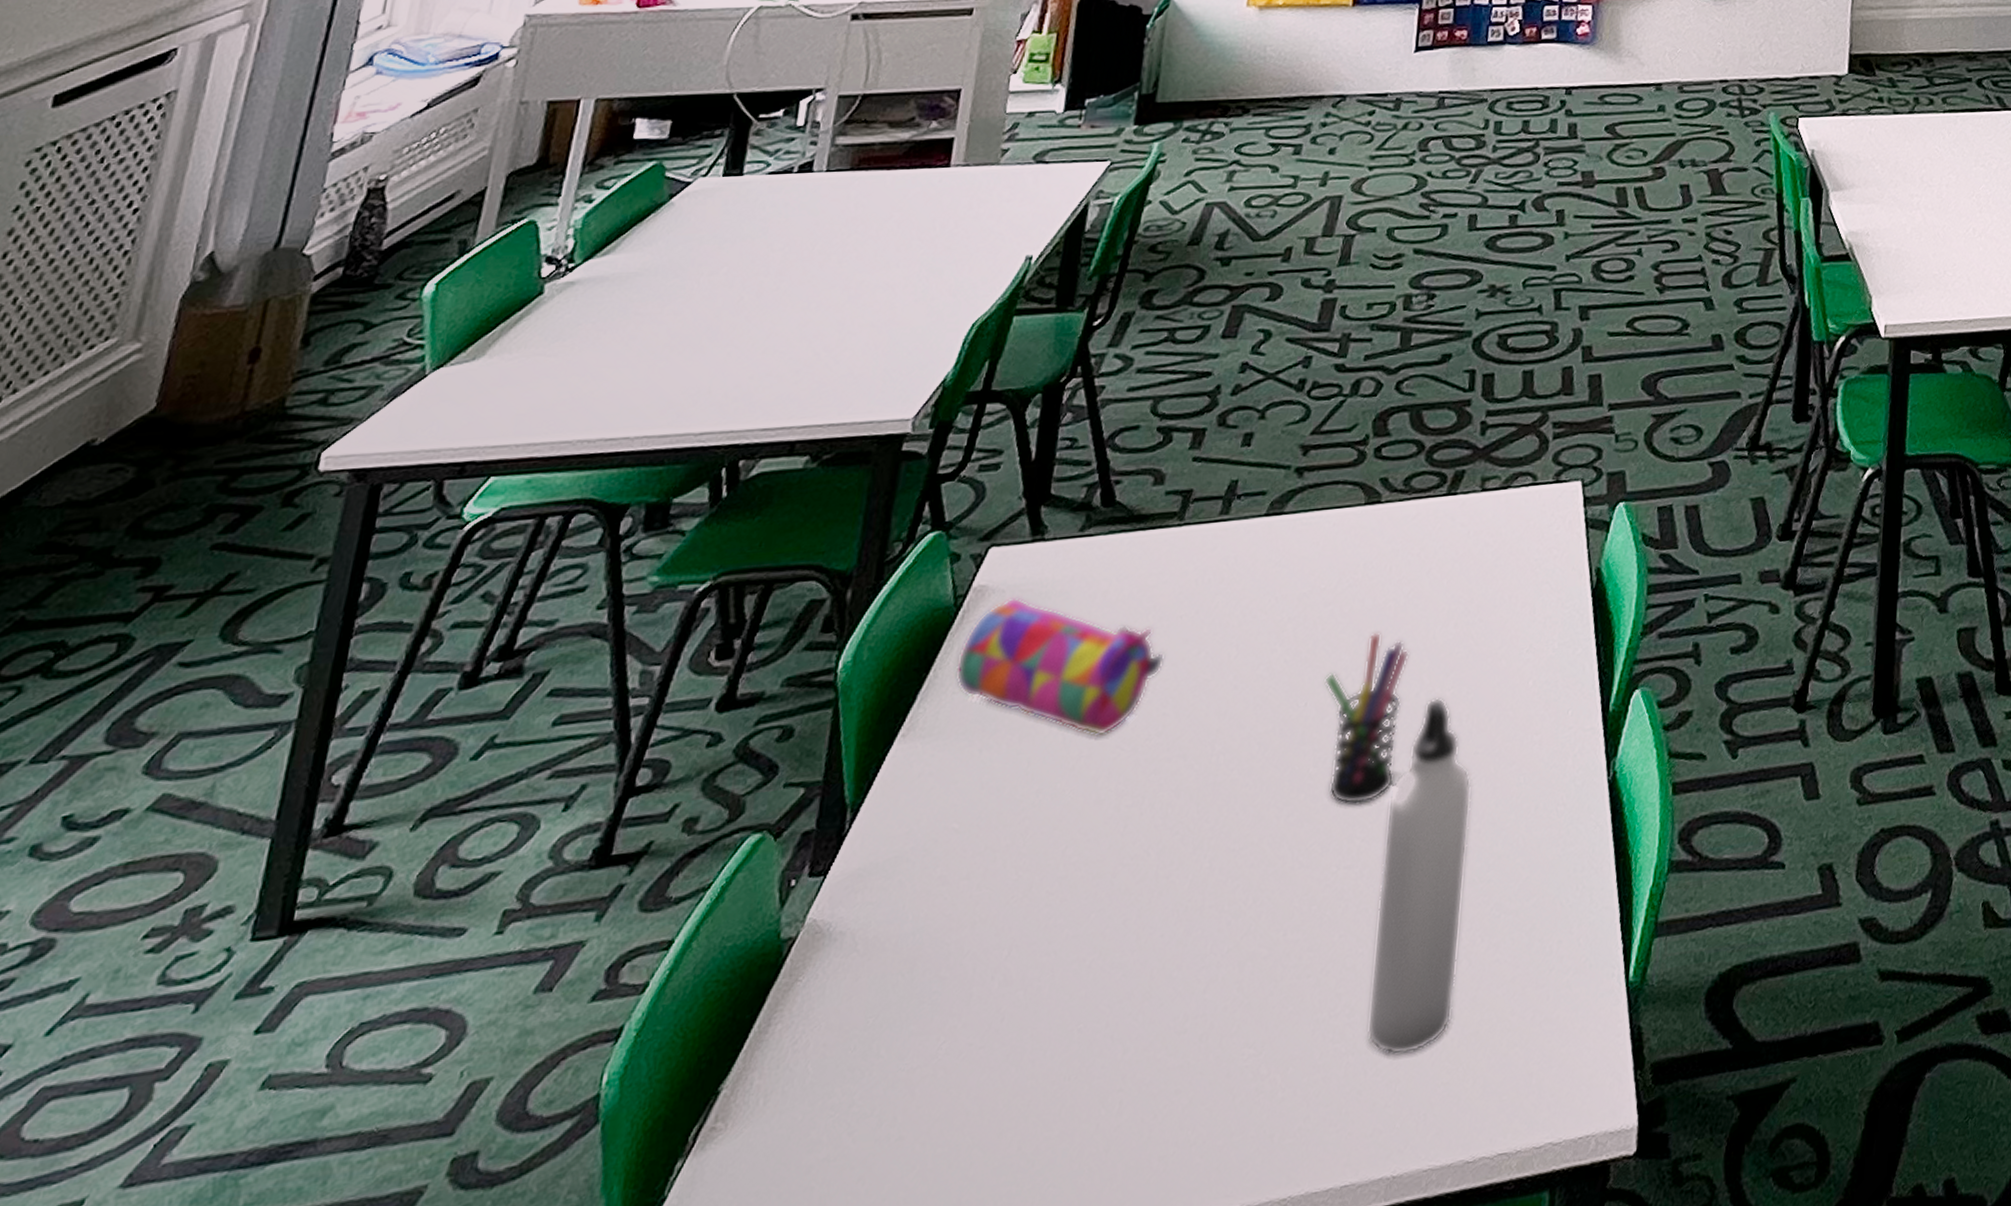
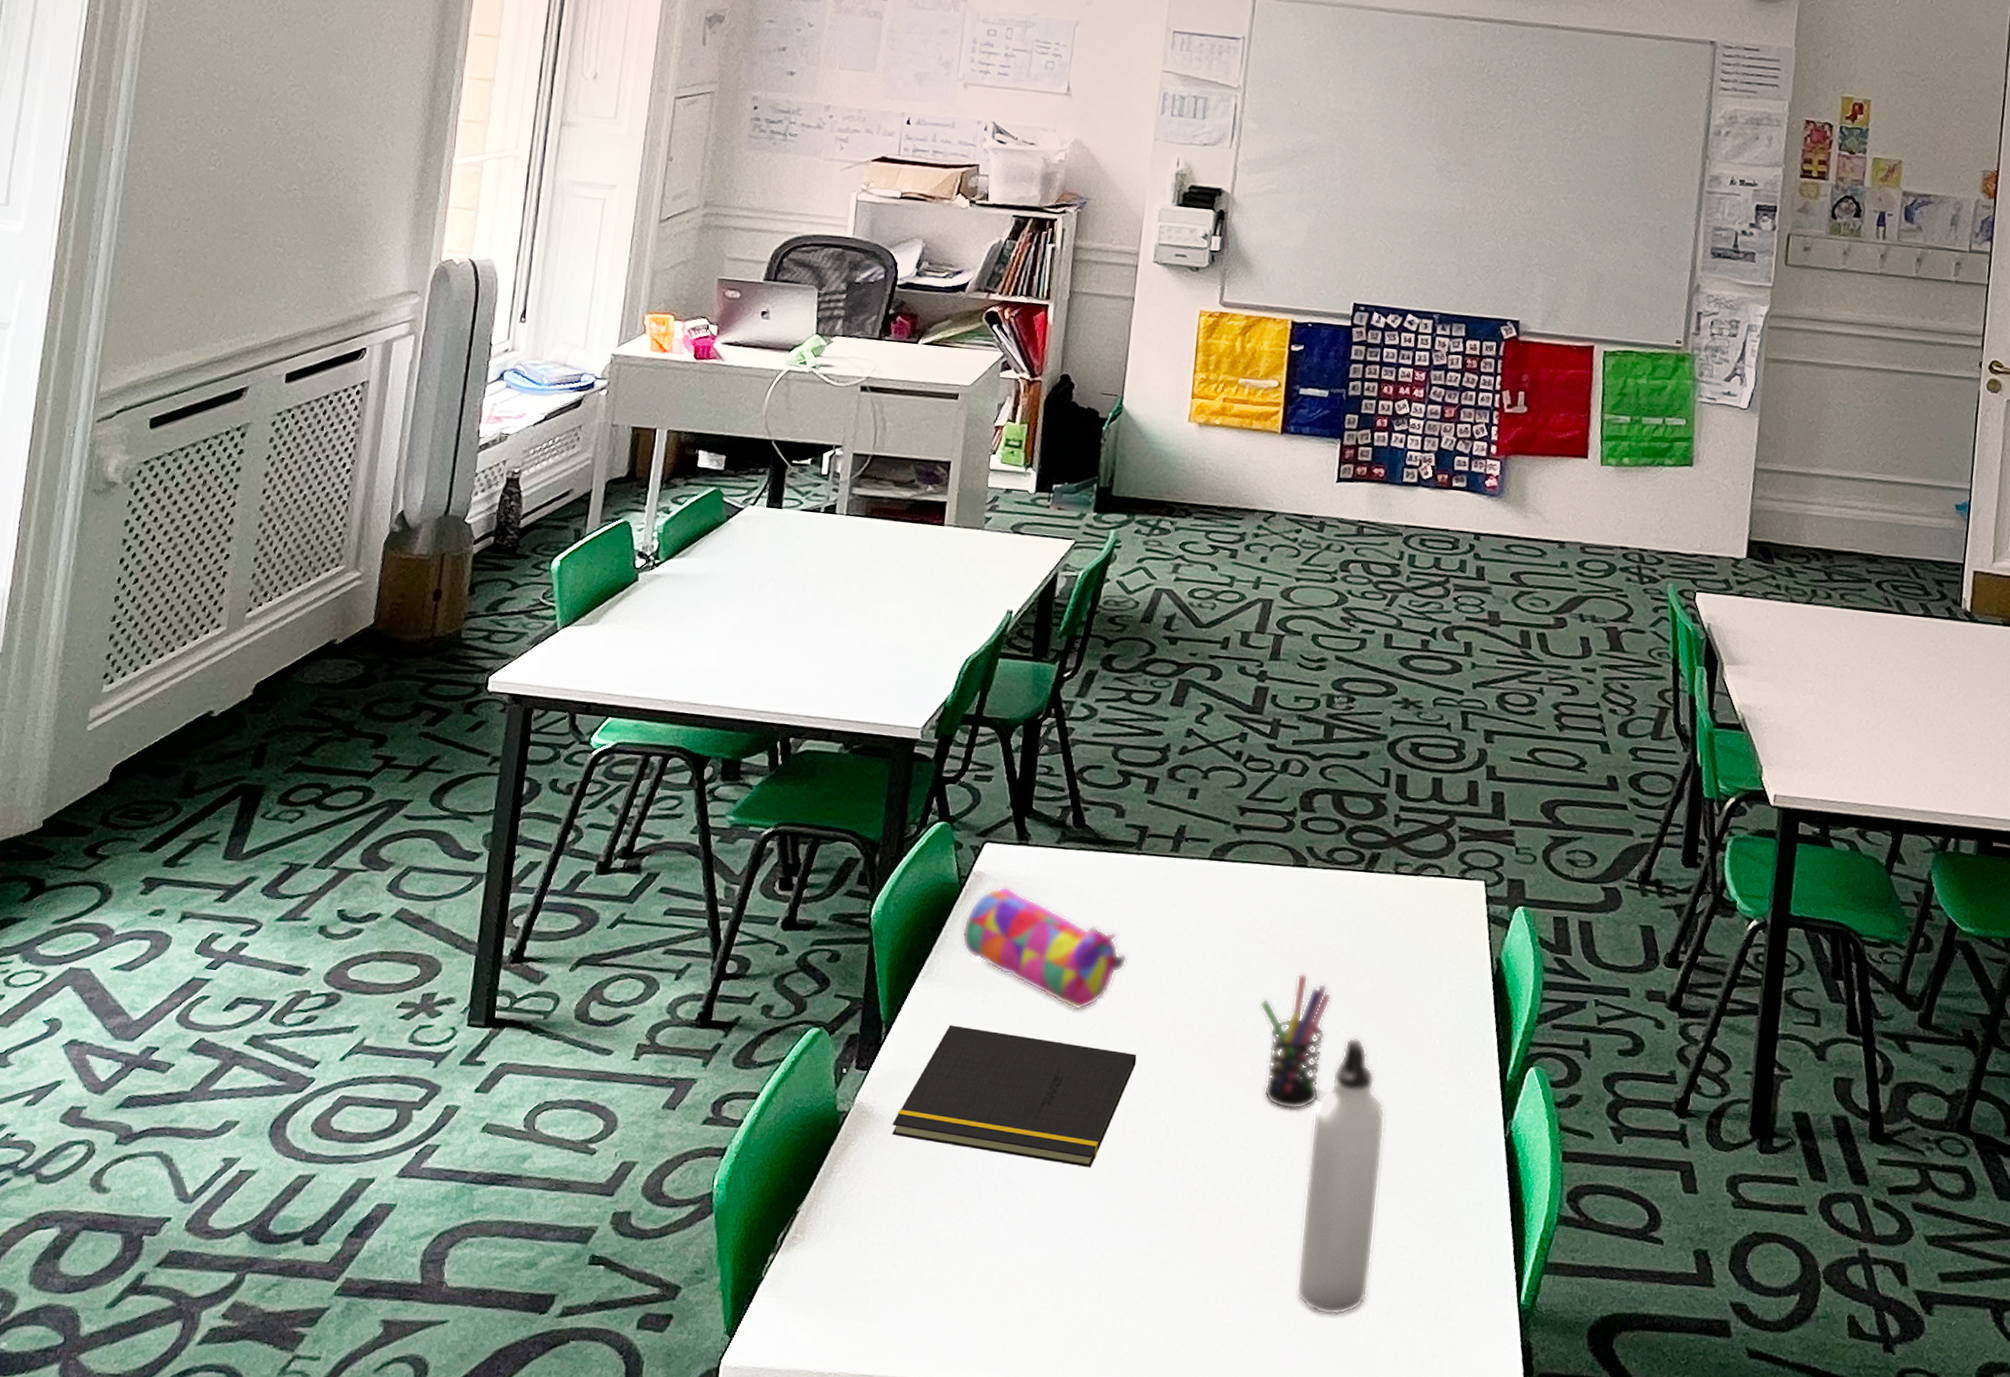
notepad: none [854,776,1174,955] -> present [892,1025,1137,1168]

